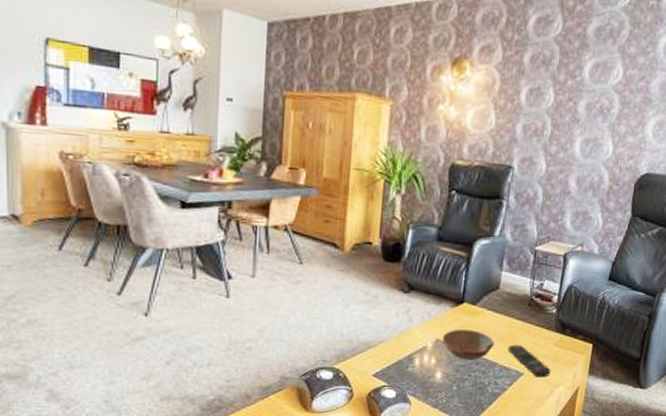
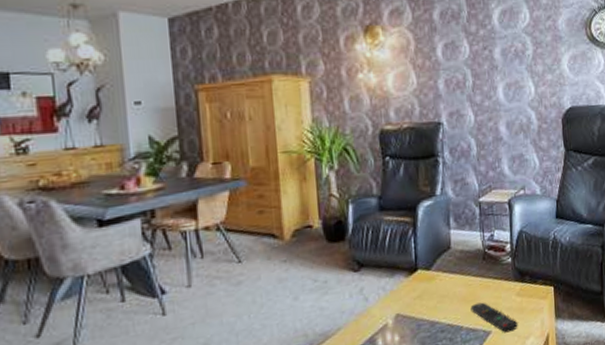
bowl: present [442,329,495,360] -> none [401,296,457,330]

